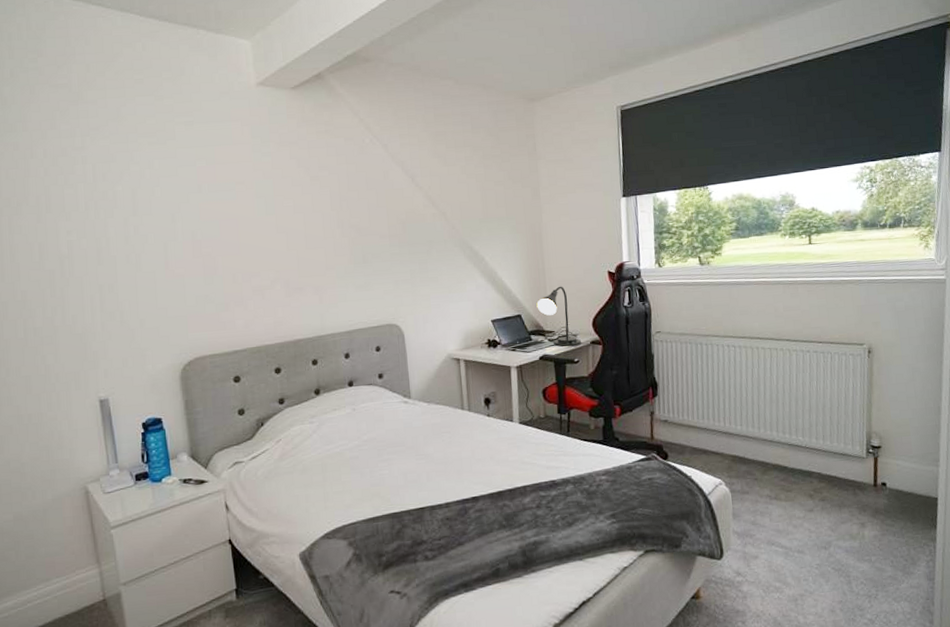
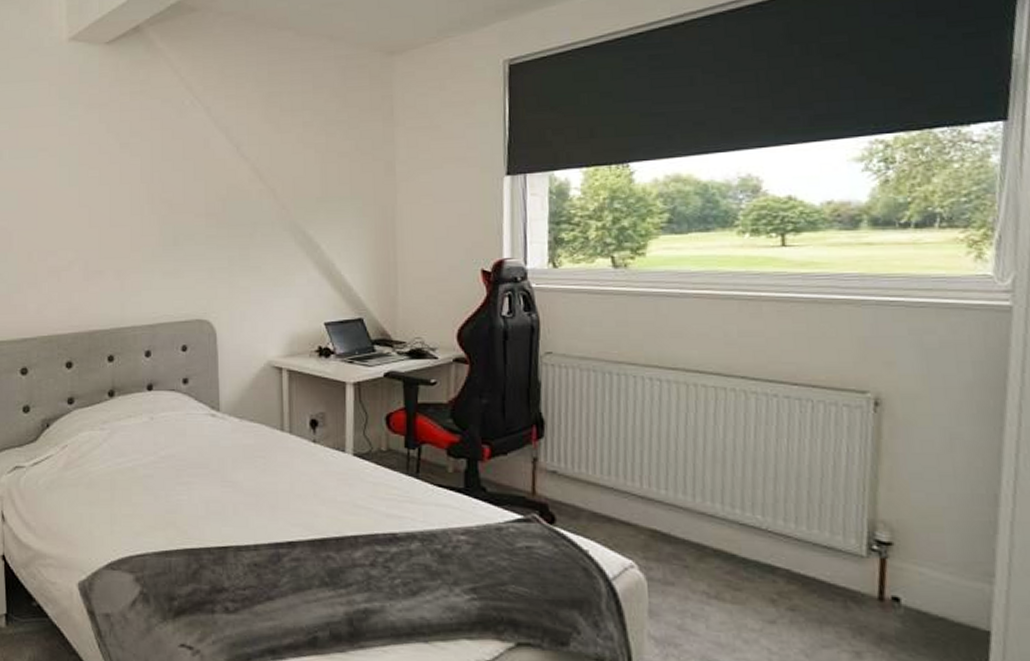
desk lamp: present [536,286,582,347] -> none [384,285,442,364]

